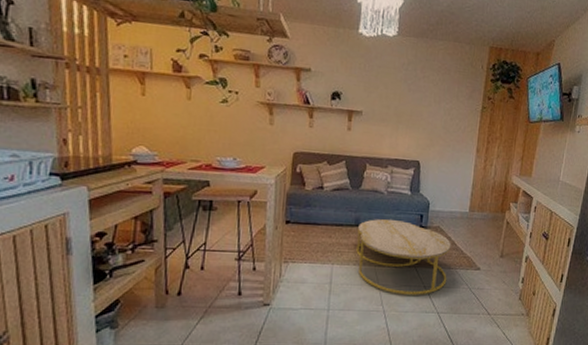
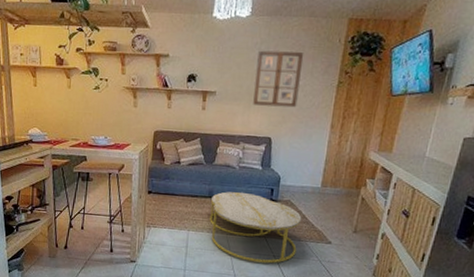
picture frame: none [401,71,450,131] -> present [253,50,304,108]

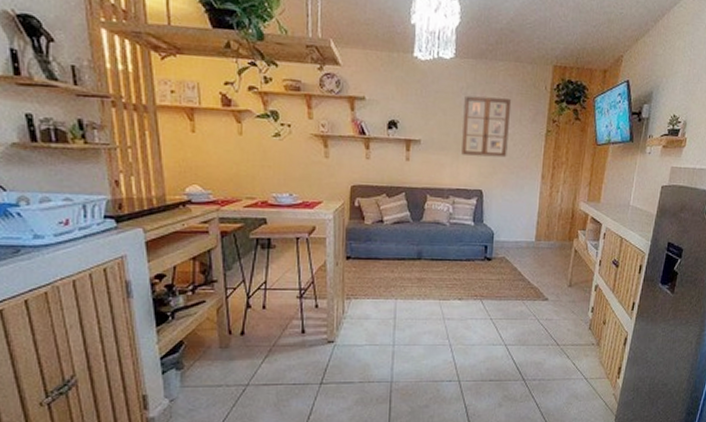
coffee table: present [210,191,302,264] -> none [420,251,518,328]

